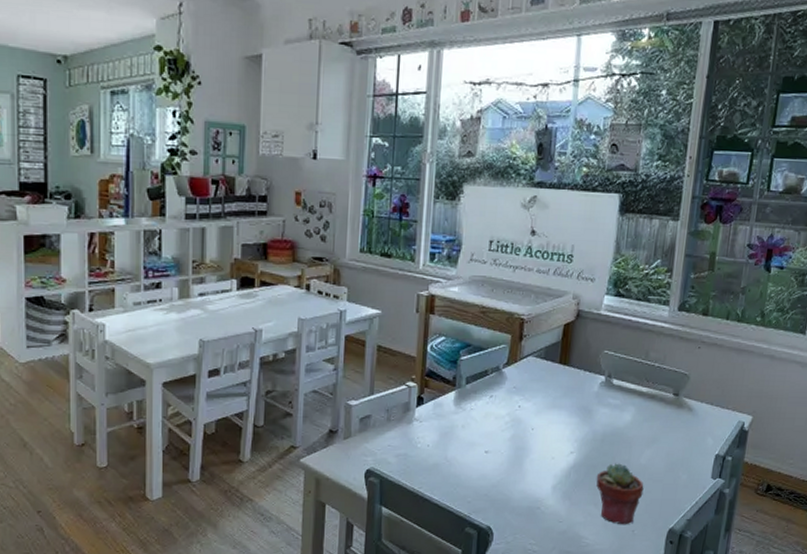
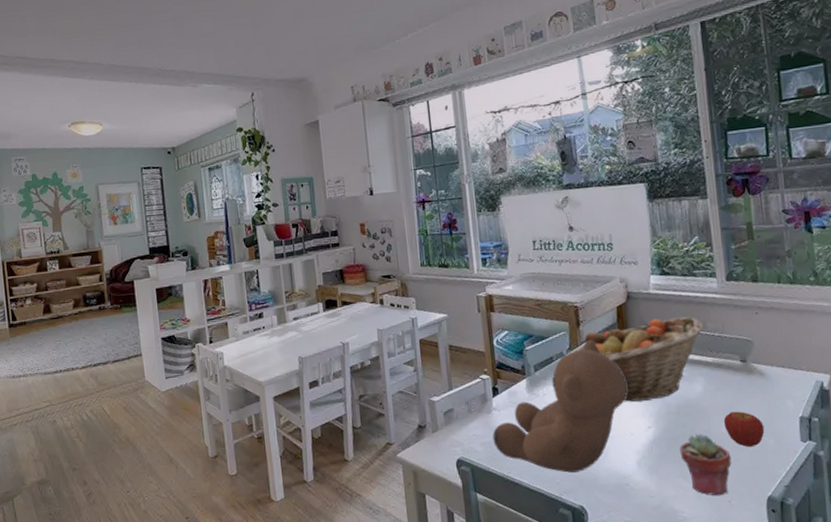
teddy bear: none [408,357,558,492] -> present [492,340,627,473]
fruit basket: none [510,341,646,426] -> present [573,316,704,402]
apple: none [644,444,681,481] -> present [723,411,765,448]

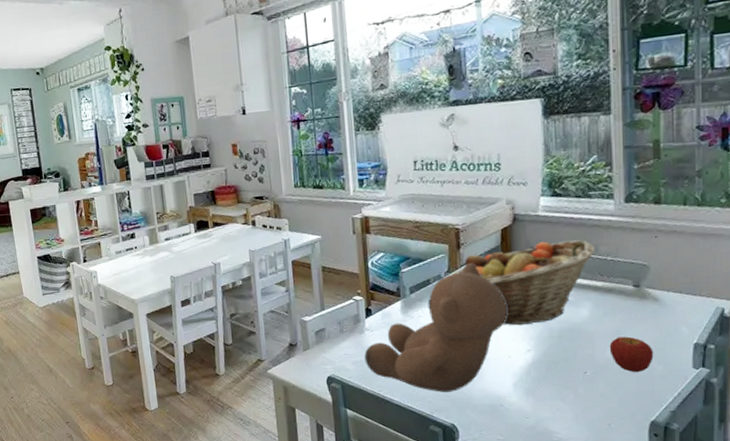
potted succulent: present [679,434,732,496] -> none [559,358,615,419]

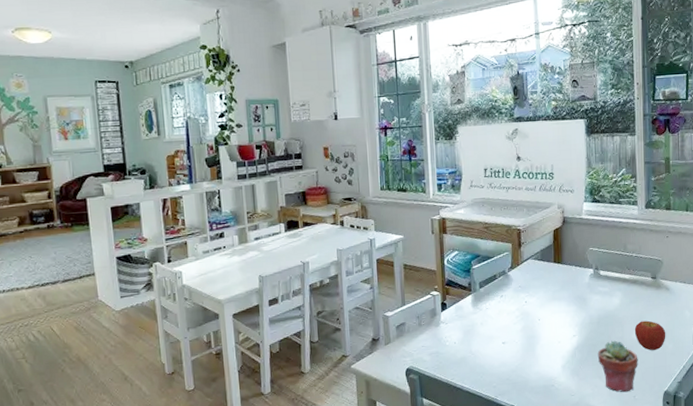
teddy bear: present [364,263,507,392] -> none [439,260,558,377]
fruit basket: present [451,240,596,326] -> none [514,239,624,314]
potted succulent: none [559,358,615,419] -> present [597,340,638,393]

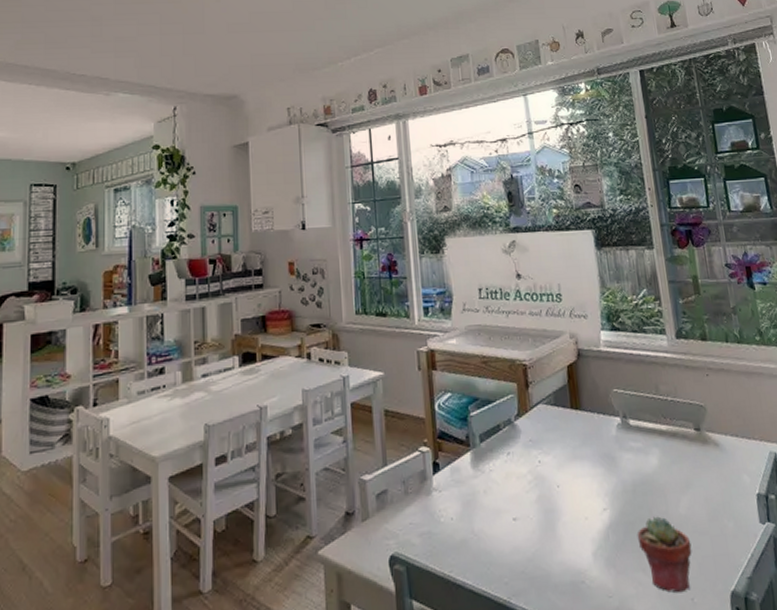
apple: present [634,320,666,351] -> none [681,488,723,532]

